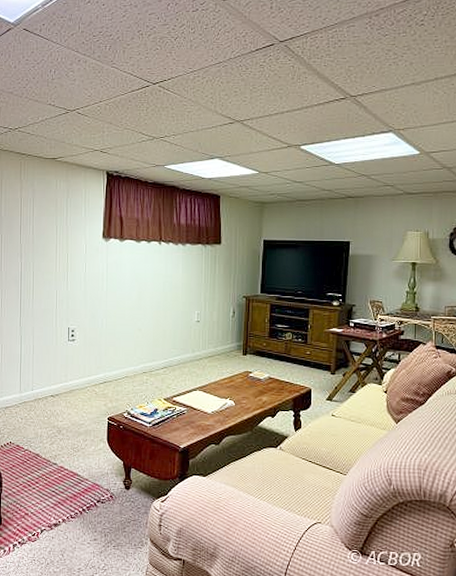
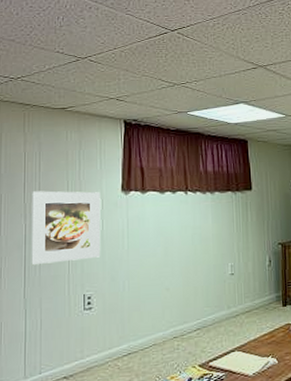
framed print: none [26,234,84,299] -> present [31,191,101,266]

